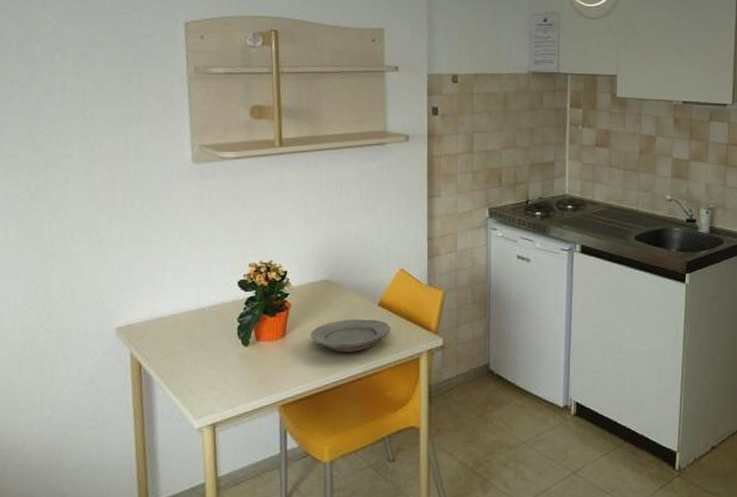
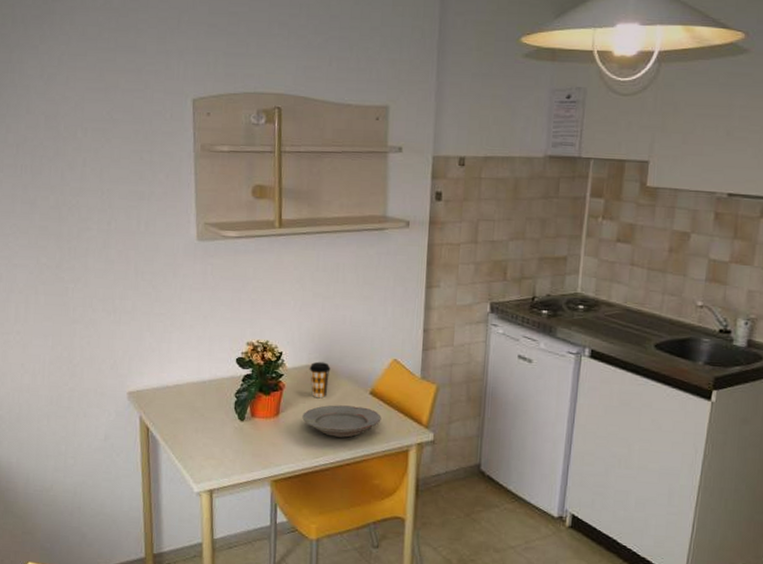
coffee cup: none [315,277,338,315] -> present [309,361,331,399]

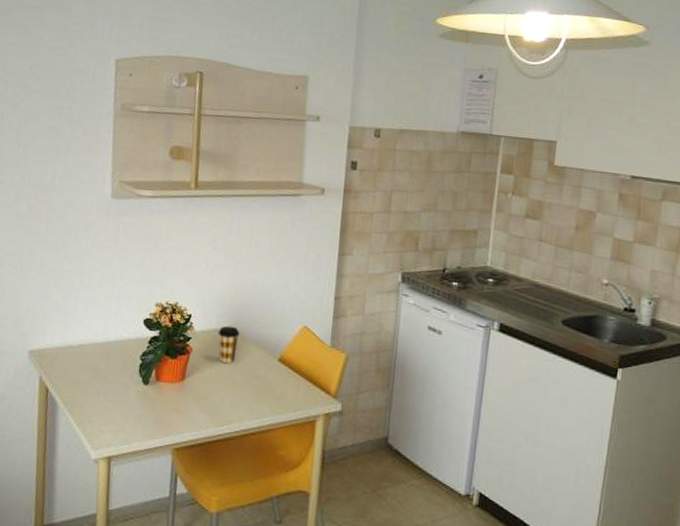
plate: present [302,405,382,438] -> none [208,371,290,406]

